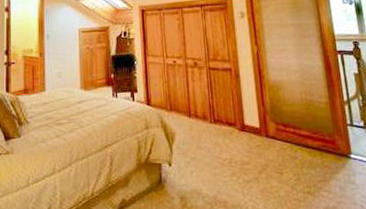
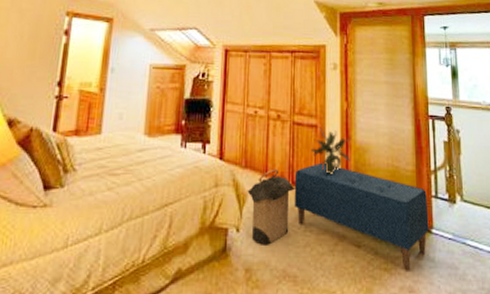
laundry hamper: none [174,109,217,176] -> present [247,168,295,245]
bench: none [215,101,348,194] -> present [294,162,429,271]
potted plant: none [228,70,265,112] -> present [311,127,351,175]

